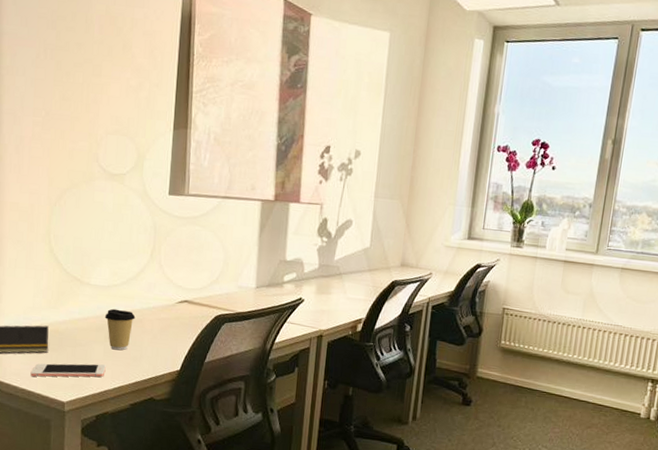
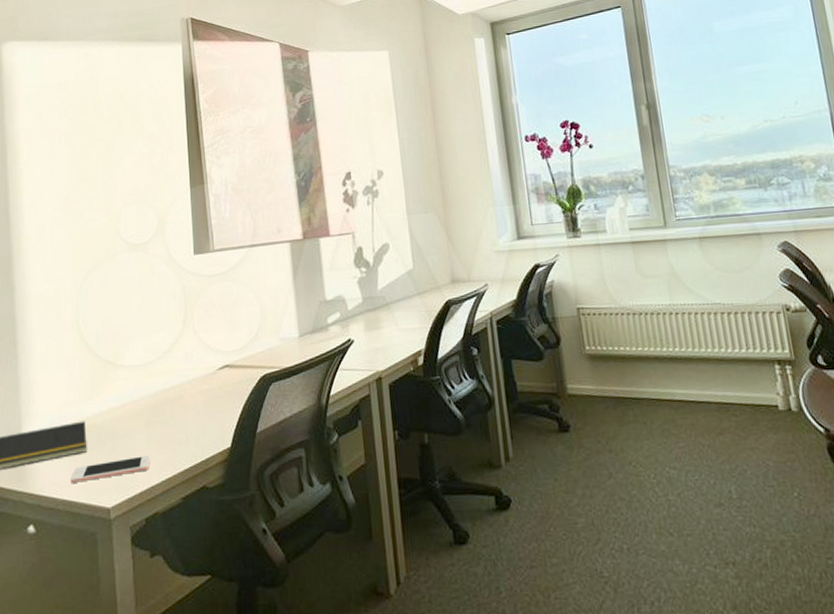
coffee cup: present [104,308,136,351] -> none [143,388,176,436]

